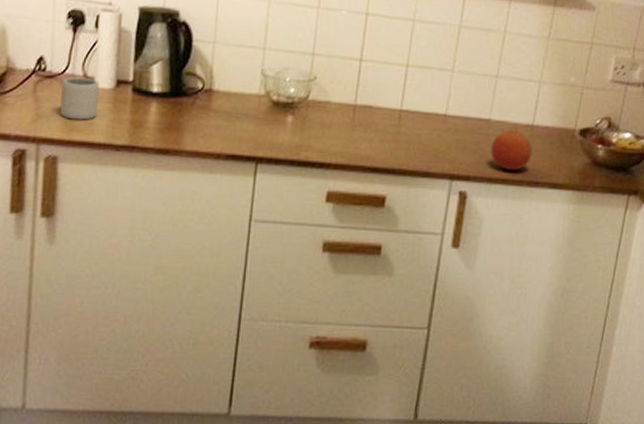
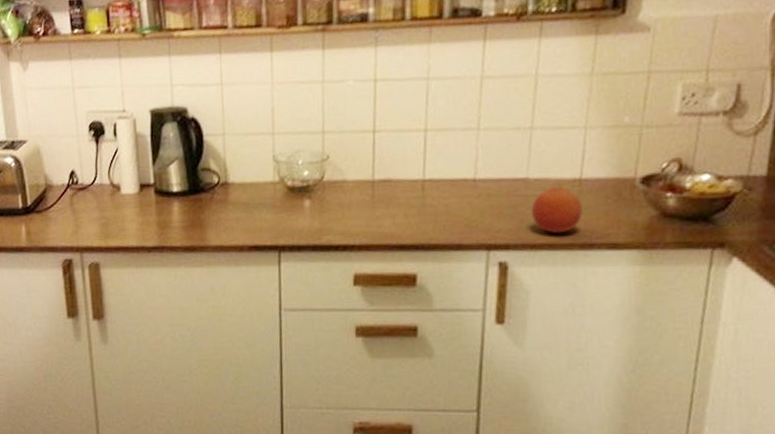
cup: present [60,77,99,120] -> none [93,185,127,227]

